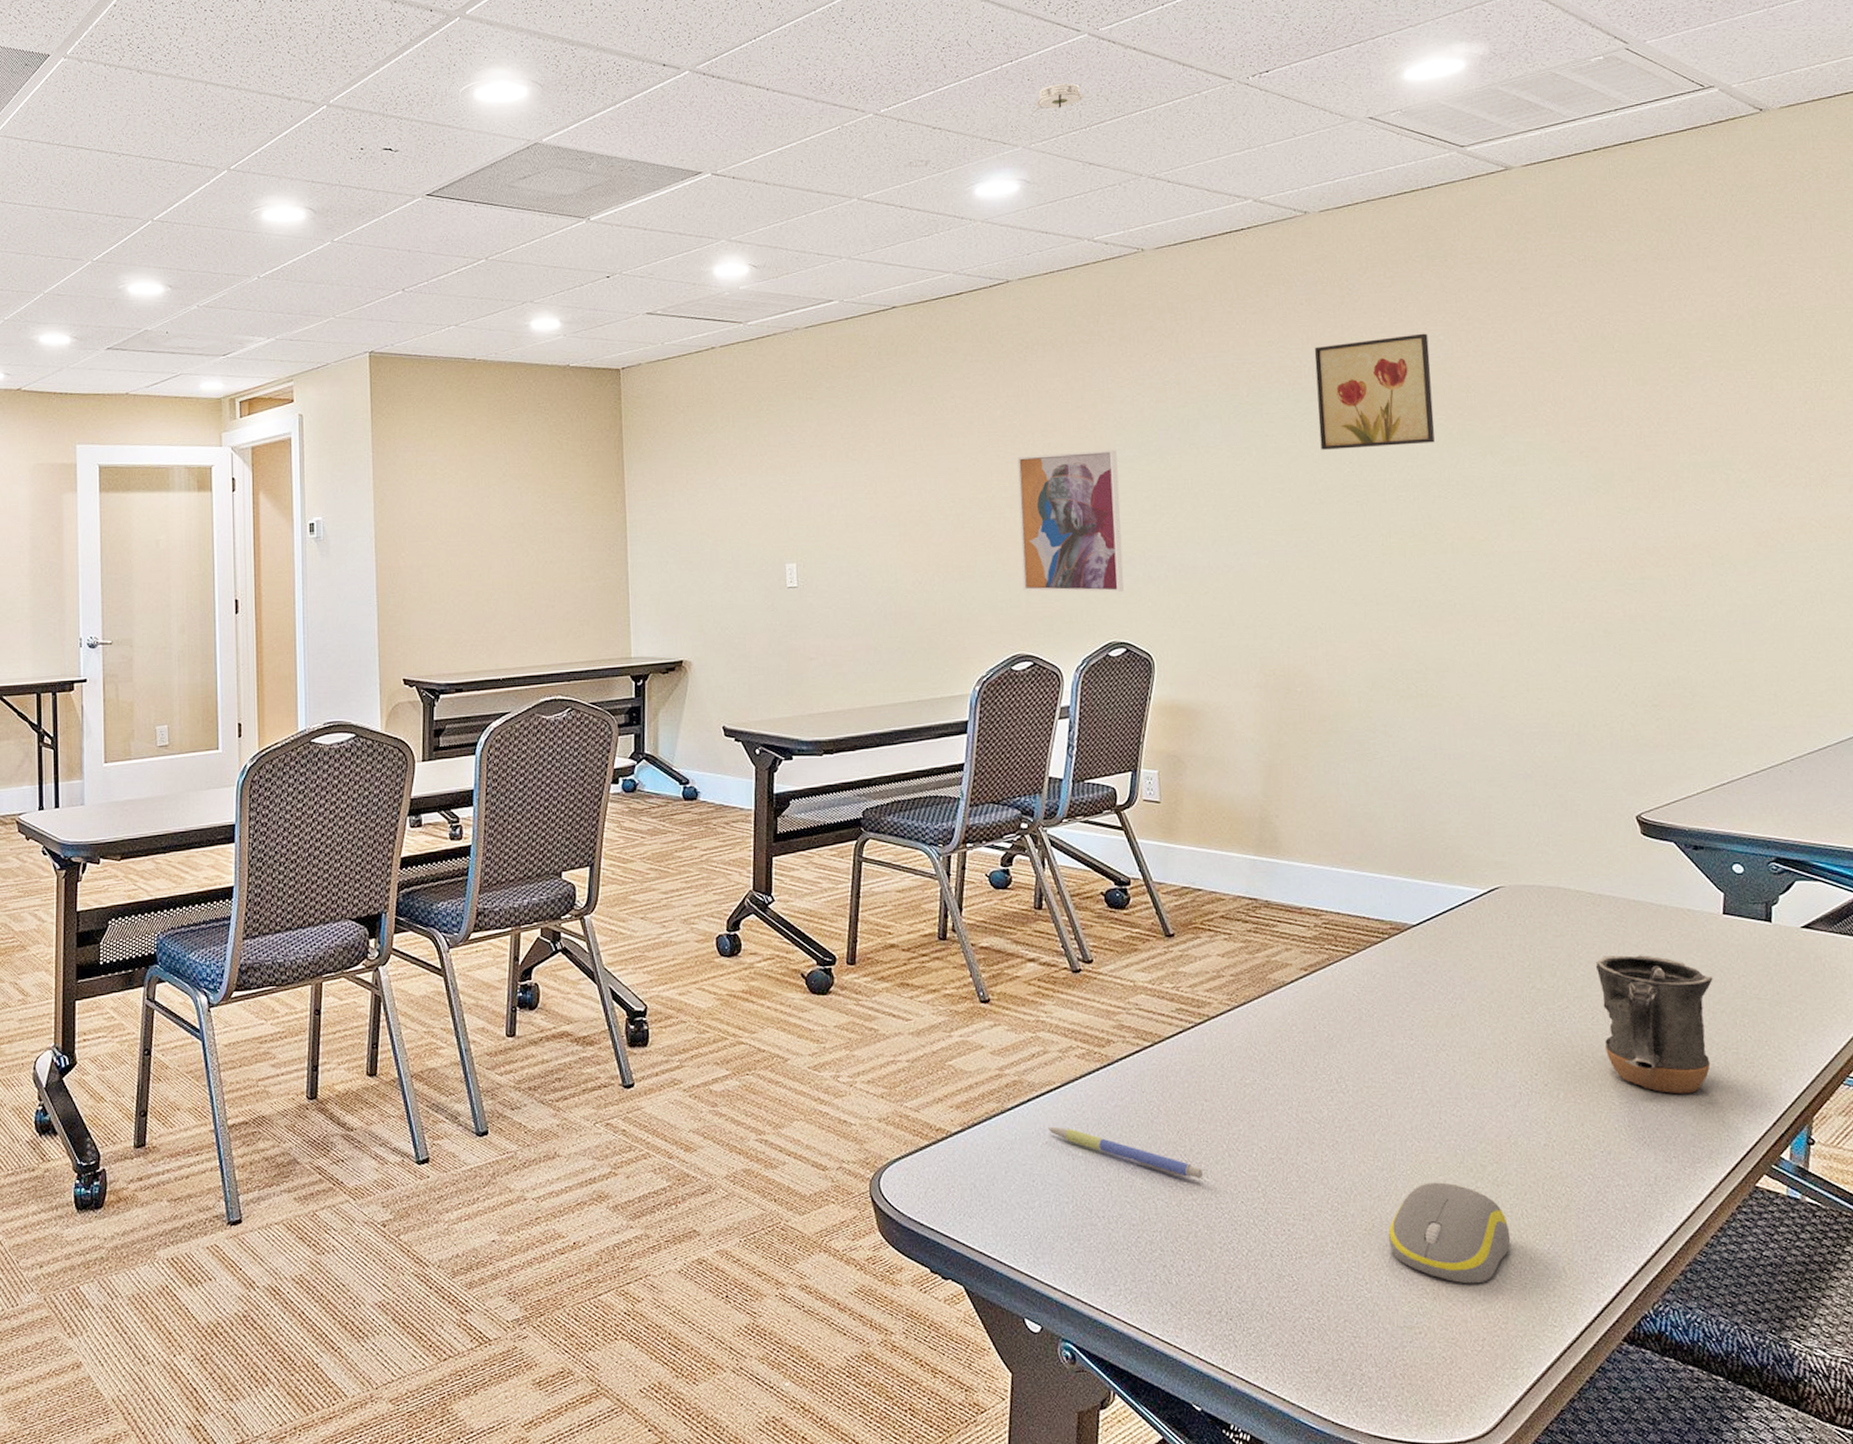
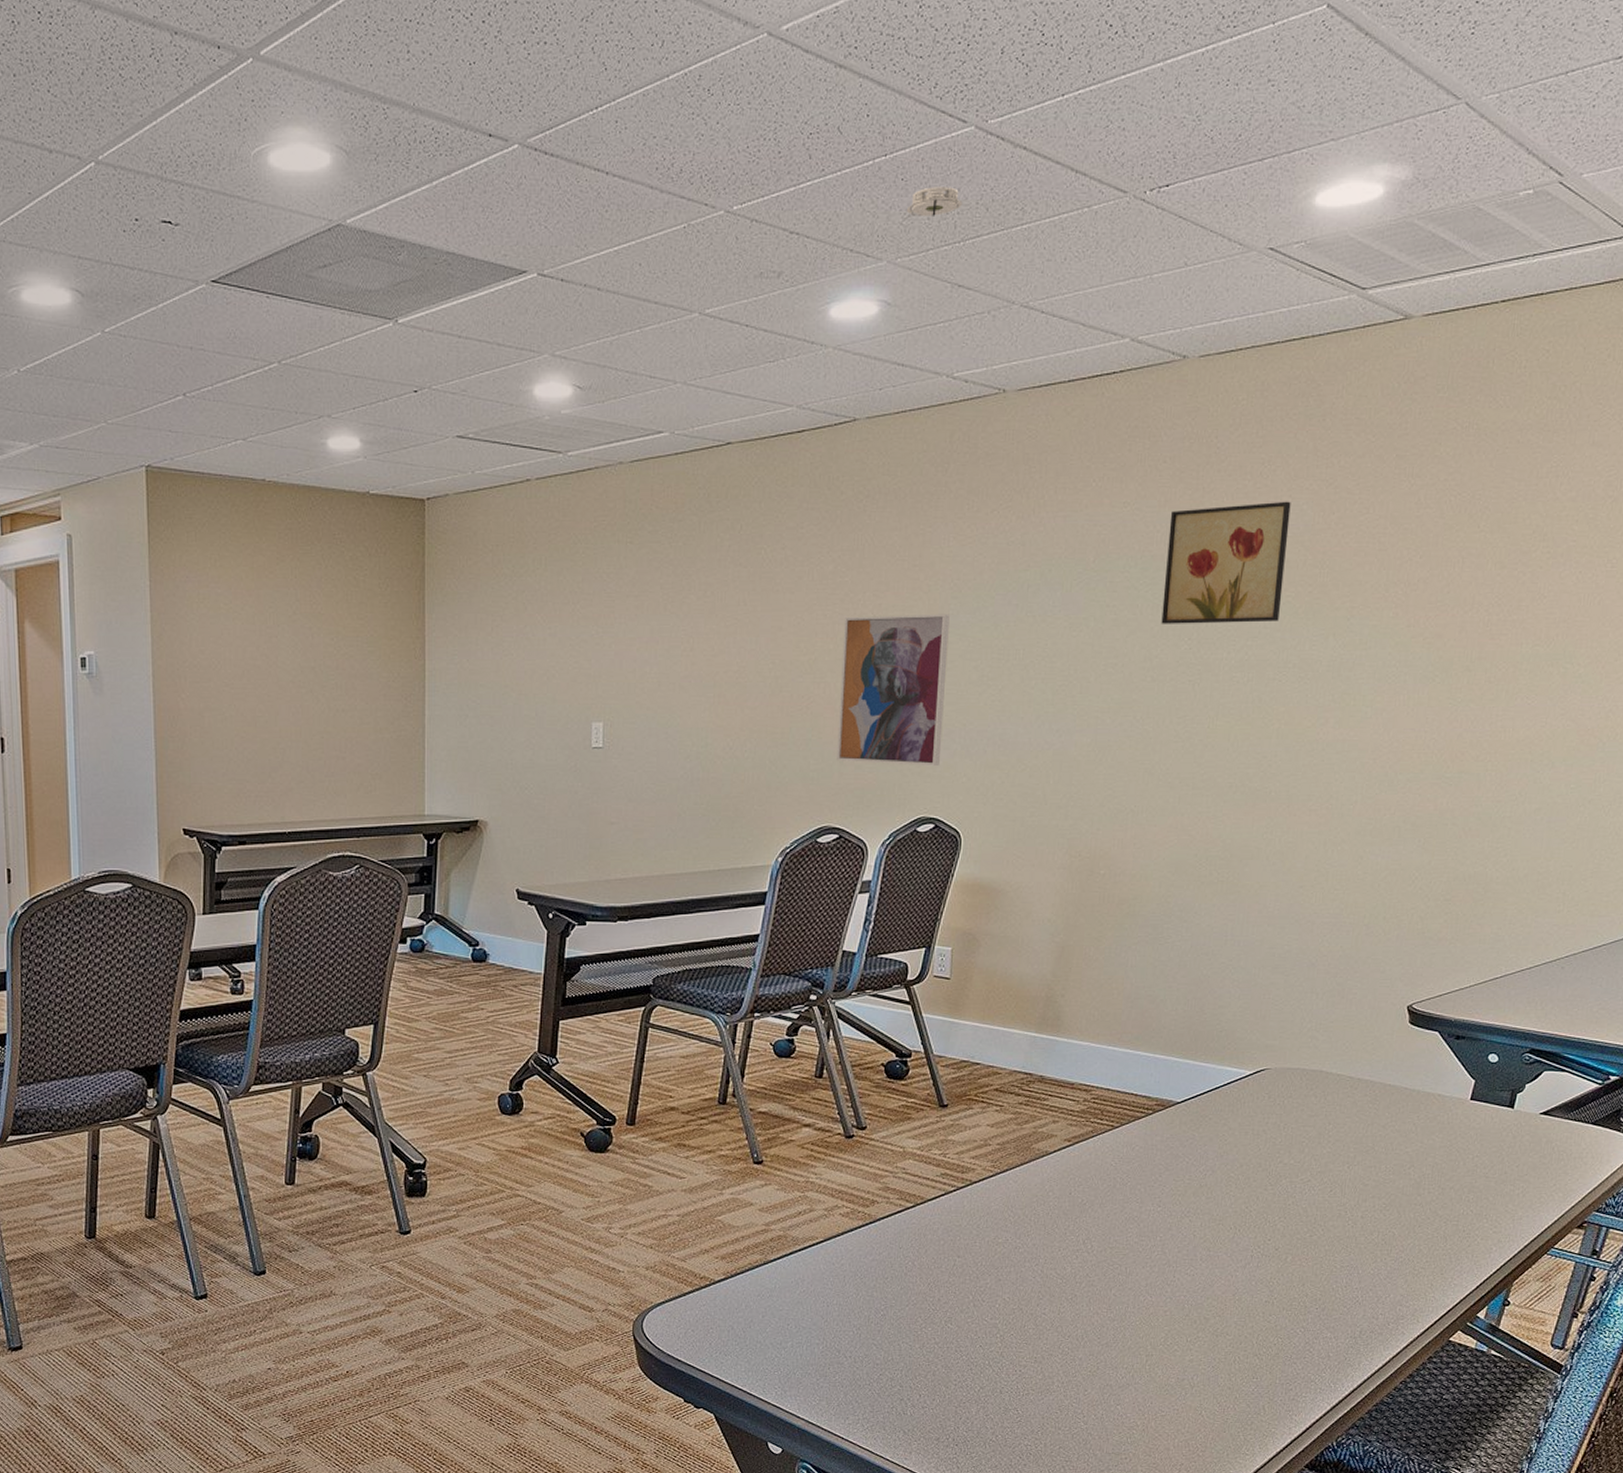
pen: present [1047,1126,1203,1179] -> none [806,1277,947,1326]
computer mouse: present [1388,1182,1511,1284] -> none [1109,1332,1221,1419]
mug: present [1595,955,1713,1095] -> none [1337,1135,1449,1260]

